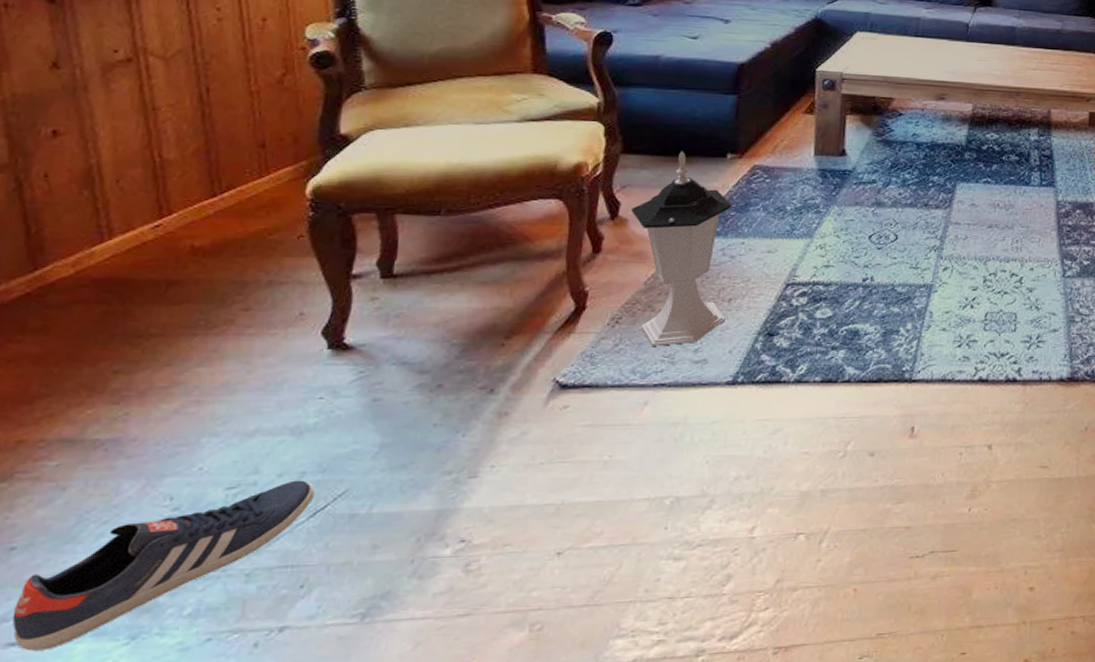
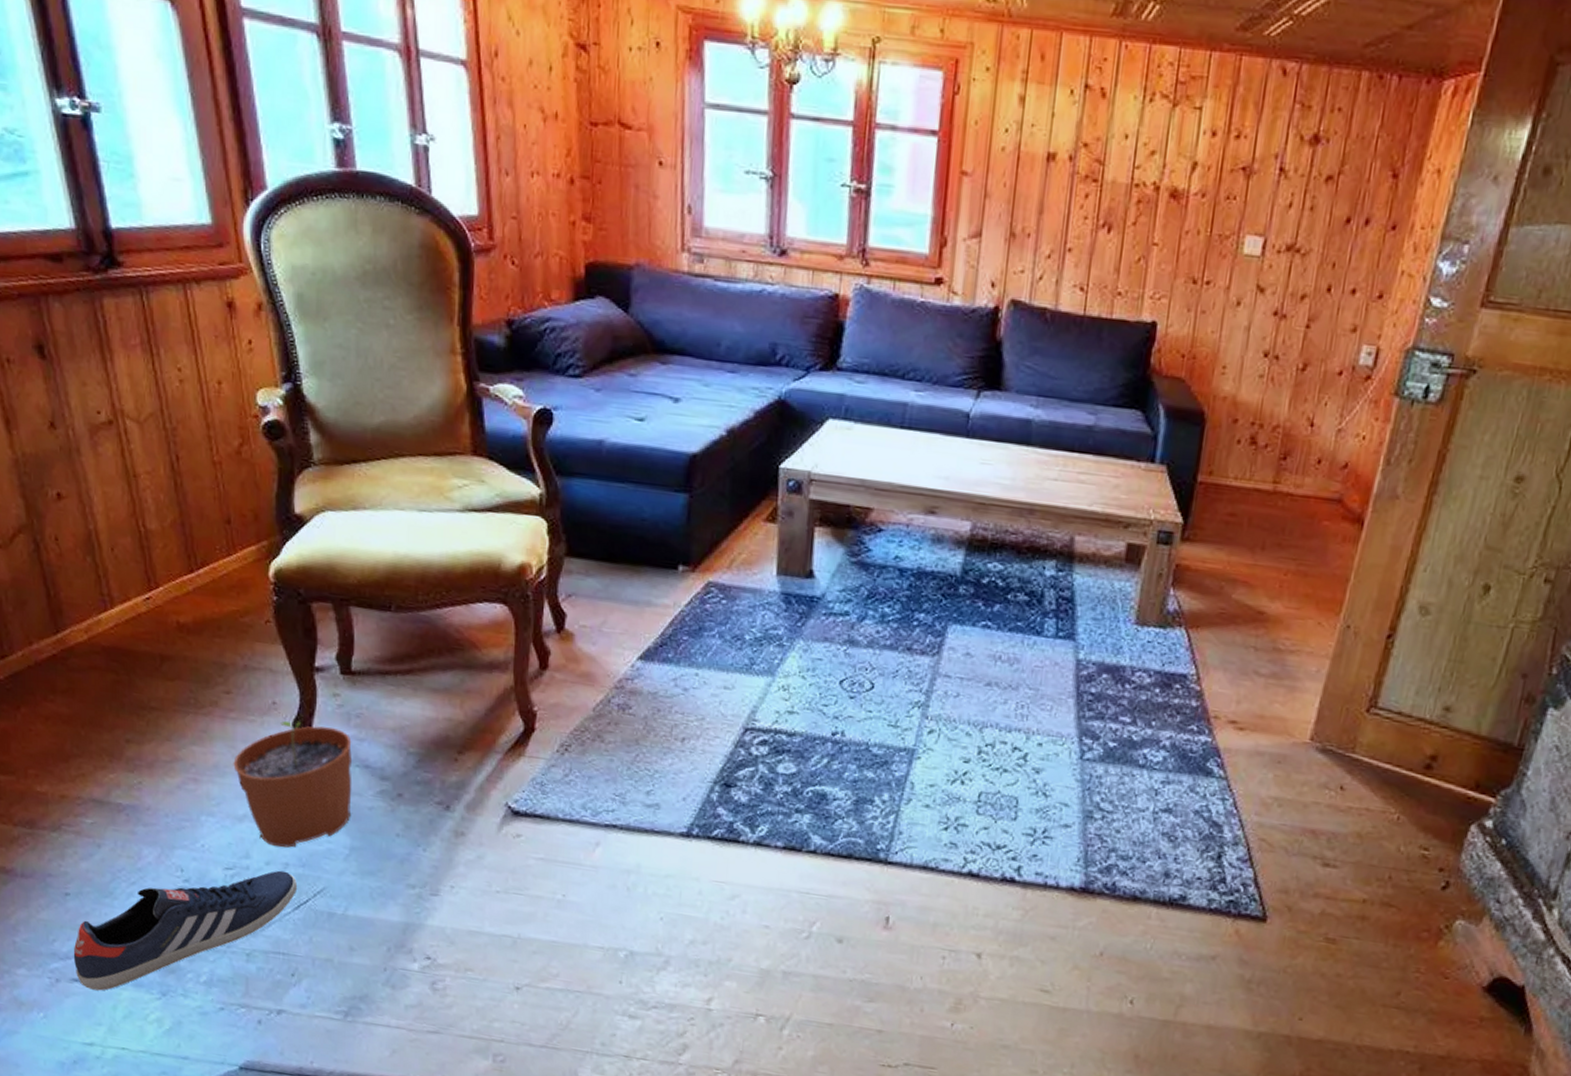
plant pot: none [247,329,389,457] -> present [233,720,352,848]
lantern: present [631,151,732,346] -> none [578,558,684,784]

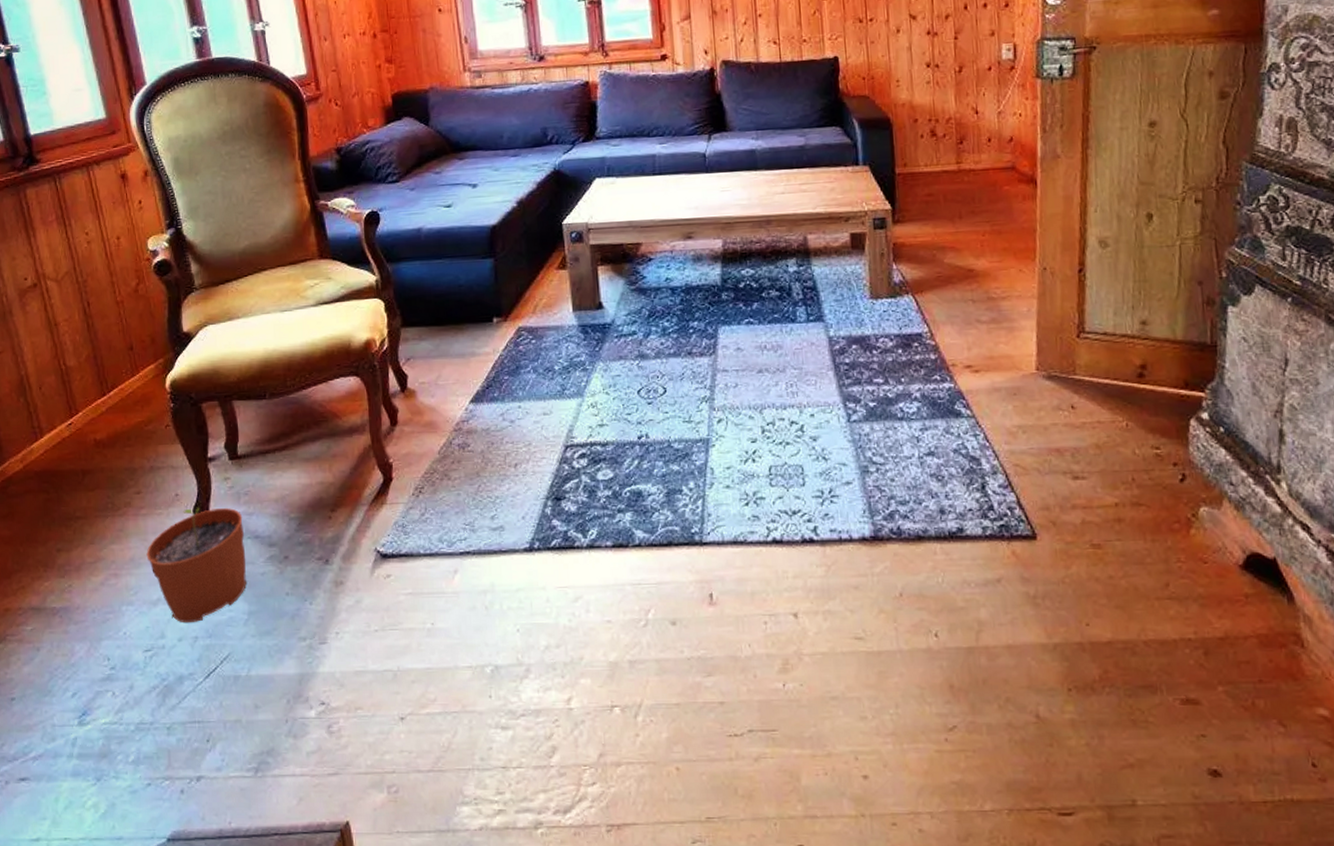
sneaker: present [73,870,297,991] -> none [19,644,206,786]

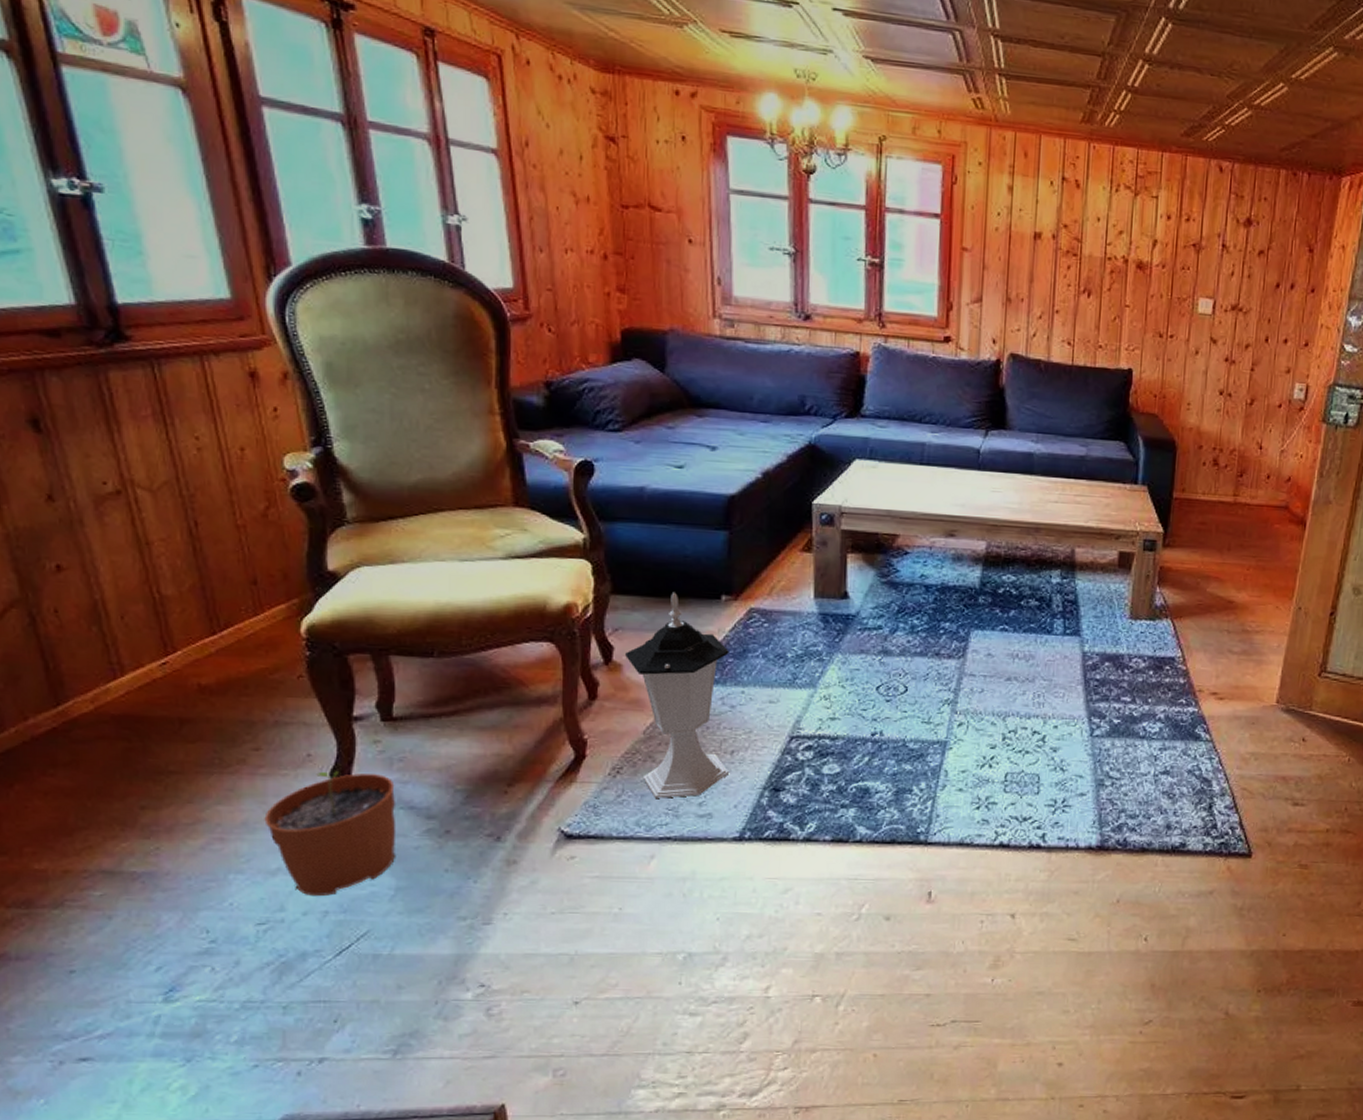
lantern: none [418,319,514,514] -> present [625,592,729,798]

